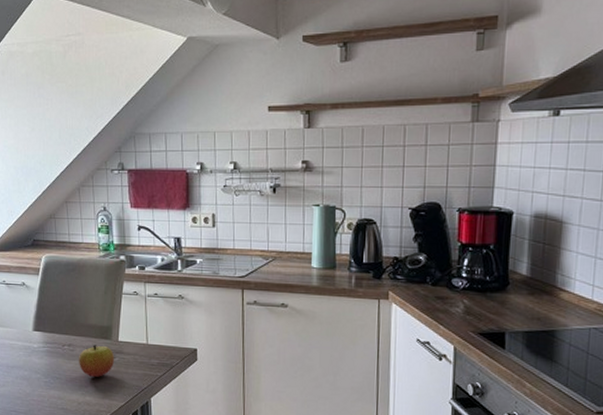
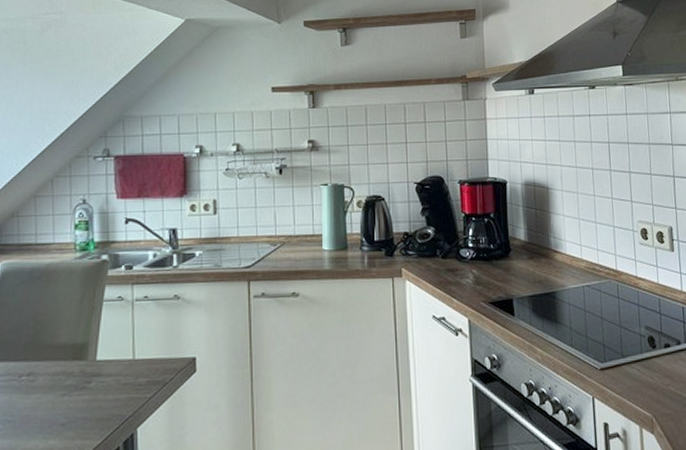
apple: present [79,345,115,377] -> none [41,369,91,412]

